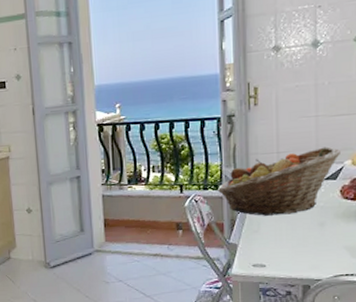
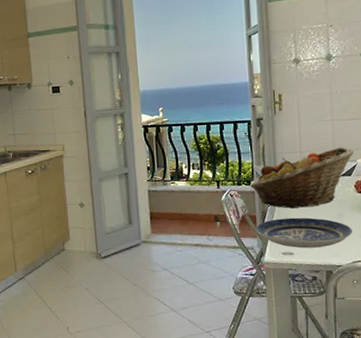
plate: none [223,226,335,260] -> present [255,217,352,249]

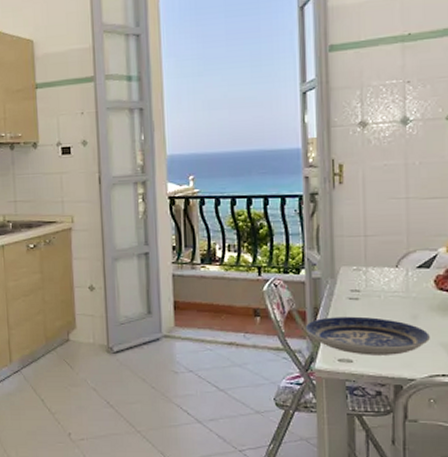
fruit basket: present [249,147,353,209] -> none [298,232,434,305]

